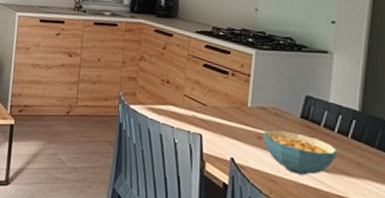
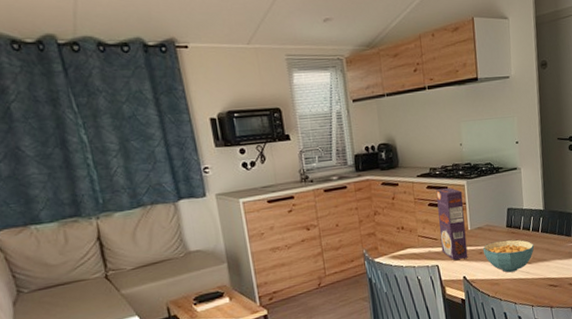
cereal box: none [209,51,248,138] -> present [436,188,468,260]

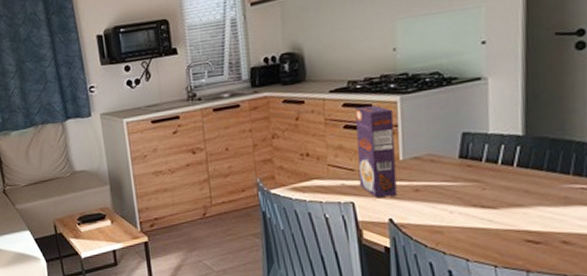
cereal bowl: present [483,240,534,273] -> none [421,175,504,219]

